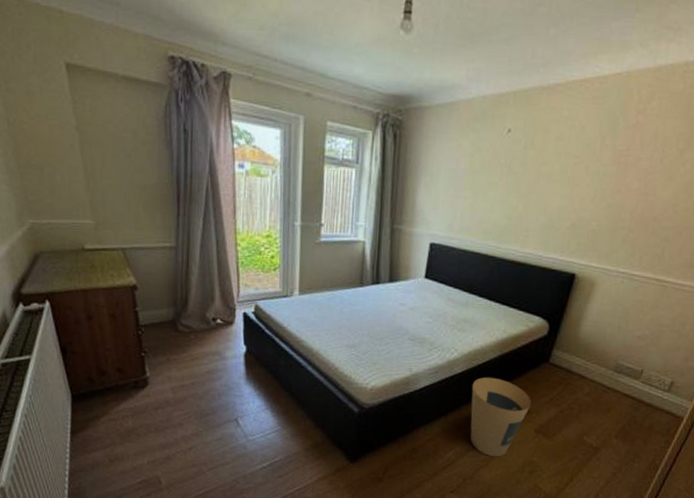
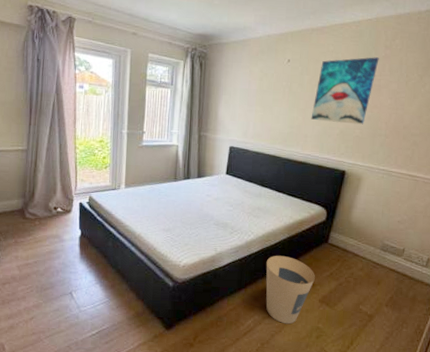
wall art: none [534,125,628,215] -> present [311,57,379,125]

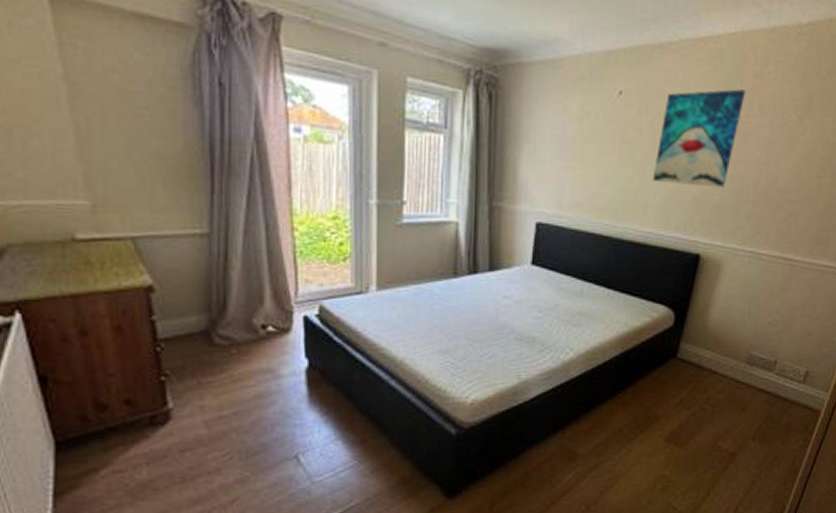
trash can: present [266,255,315,325] -> none [591,379,659,476]

